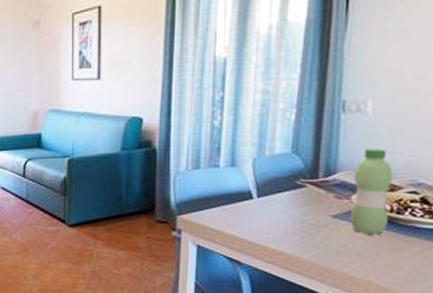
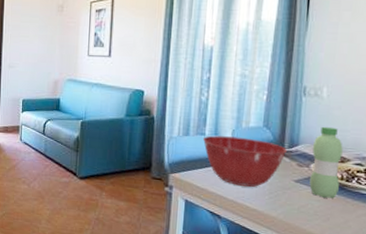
mixing bowl: none [217,167,323,227] -> present [203,135,288,188]

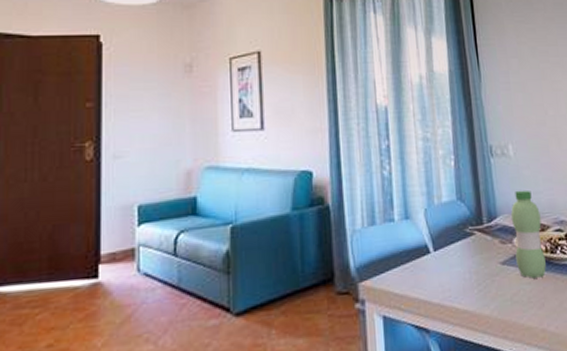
mixing bowl: present [203,135,288,188] -> none [393,217,487,283]

